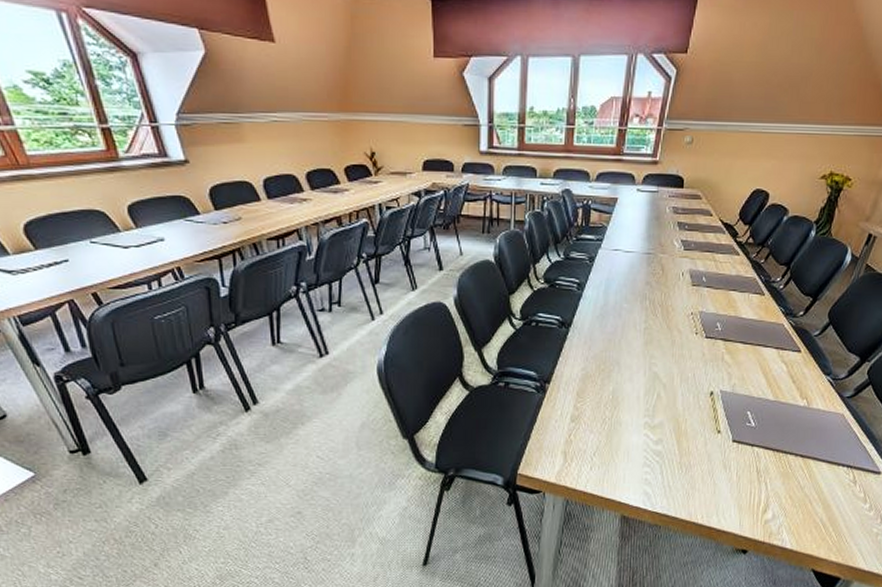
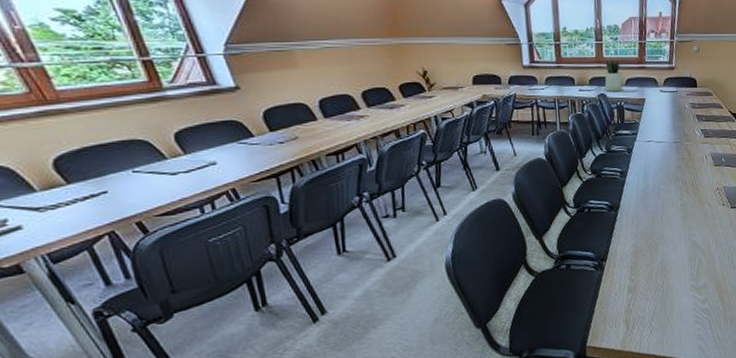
planter: none [569,148,594,188] -> present [603,59,624,92]

